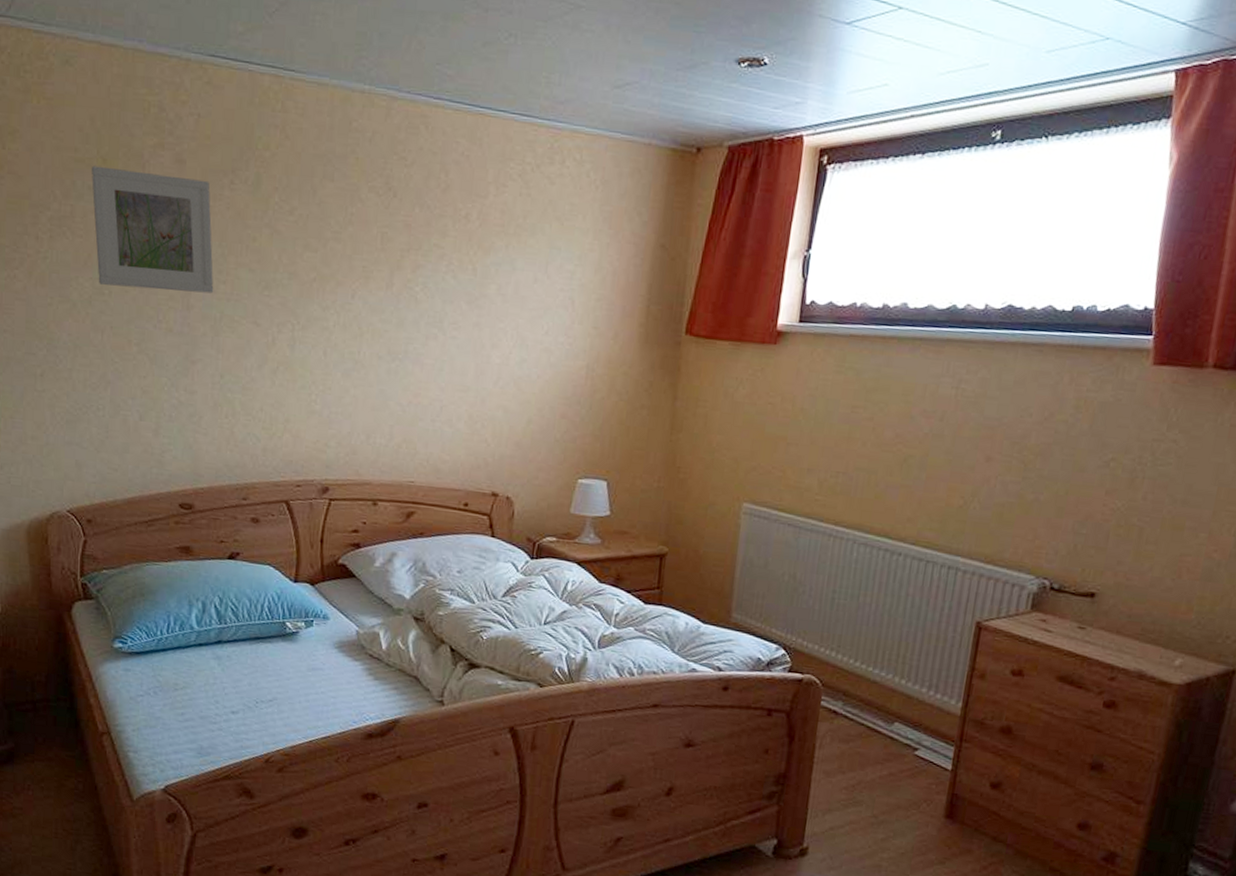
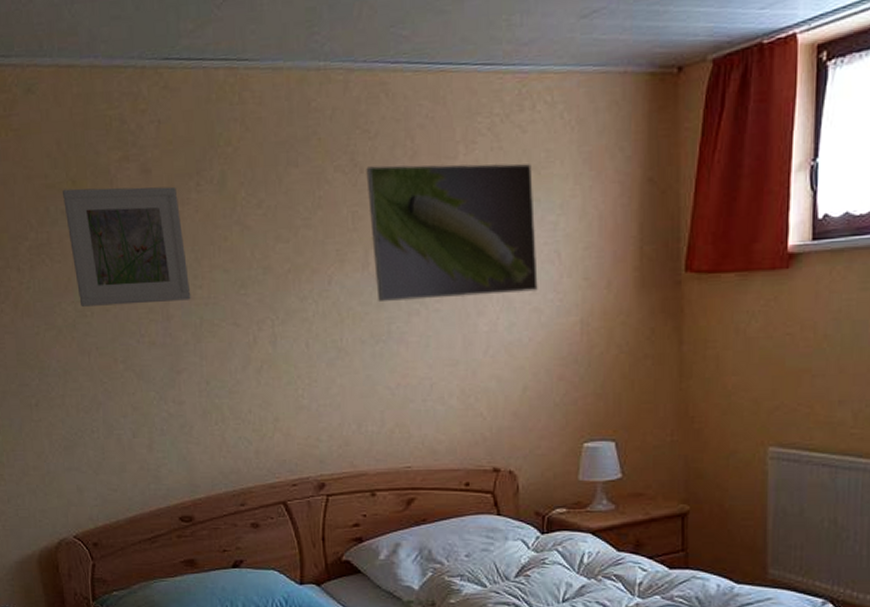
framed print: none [398,192,556,333] -> present [366,163,538,301]

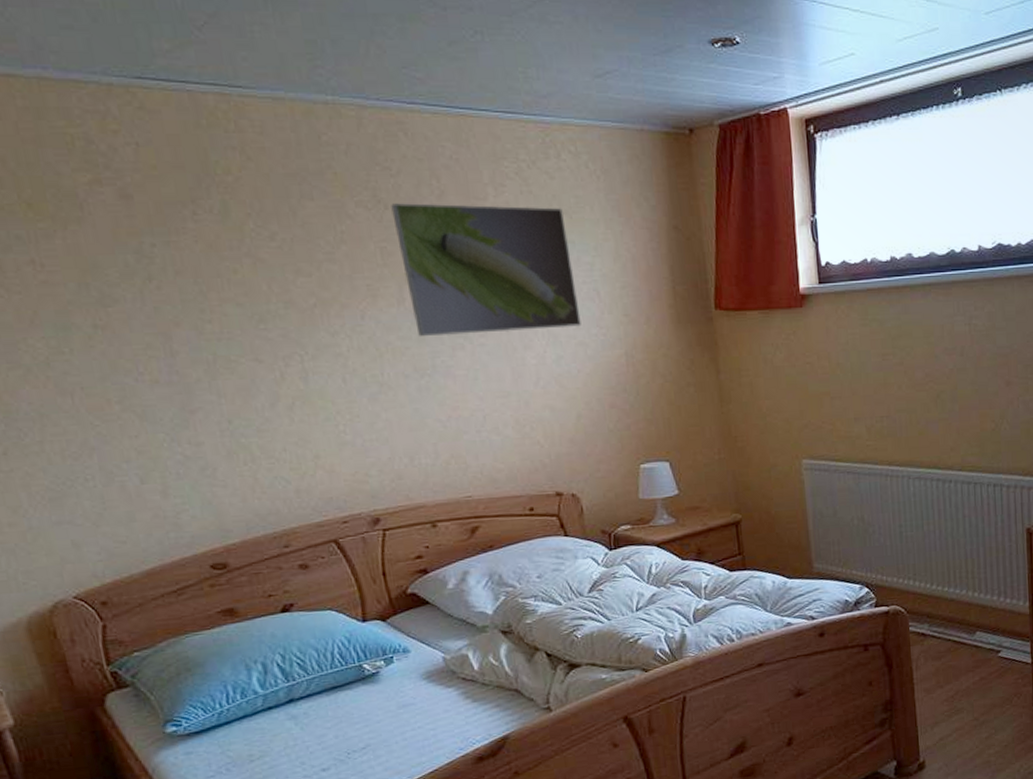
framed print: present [63,186,191,307] -> none [15,211,200,343]

